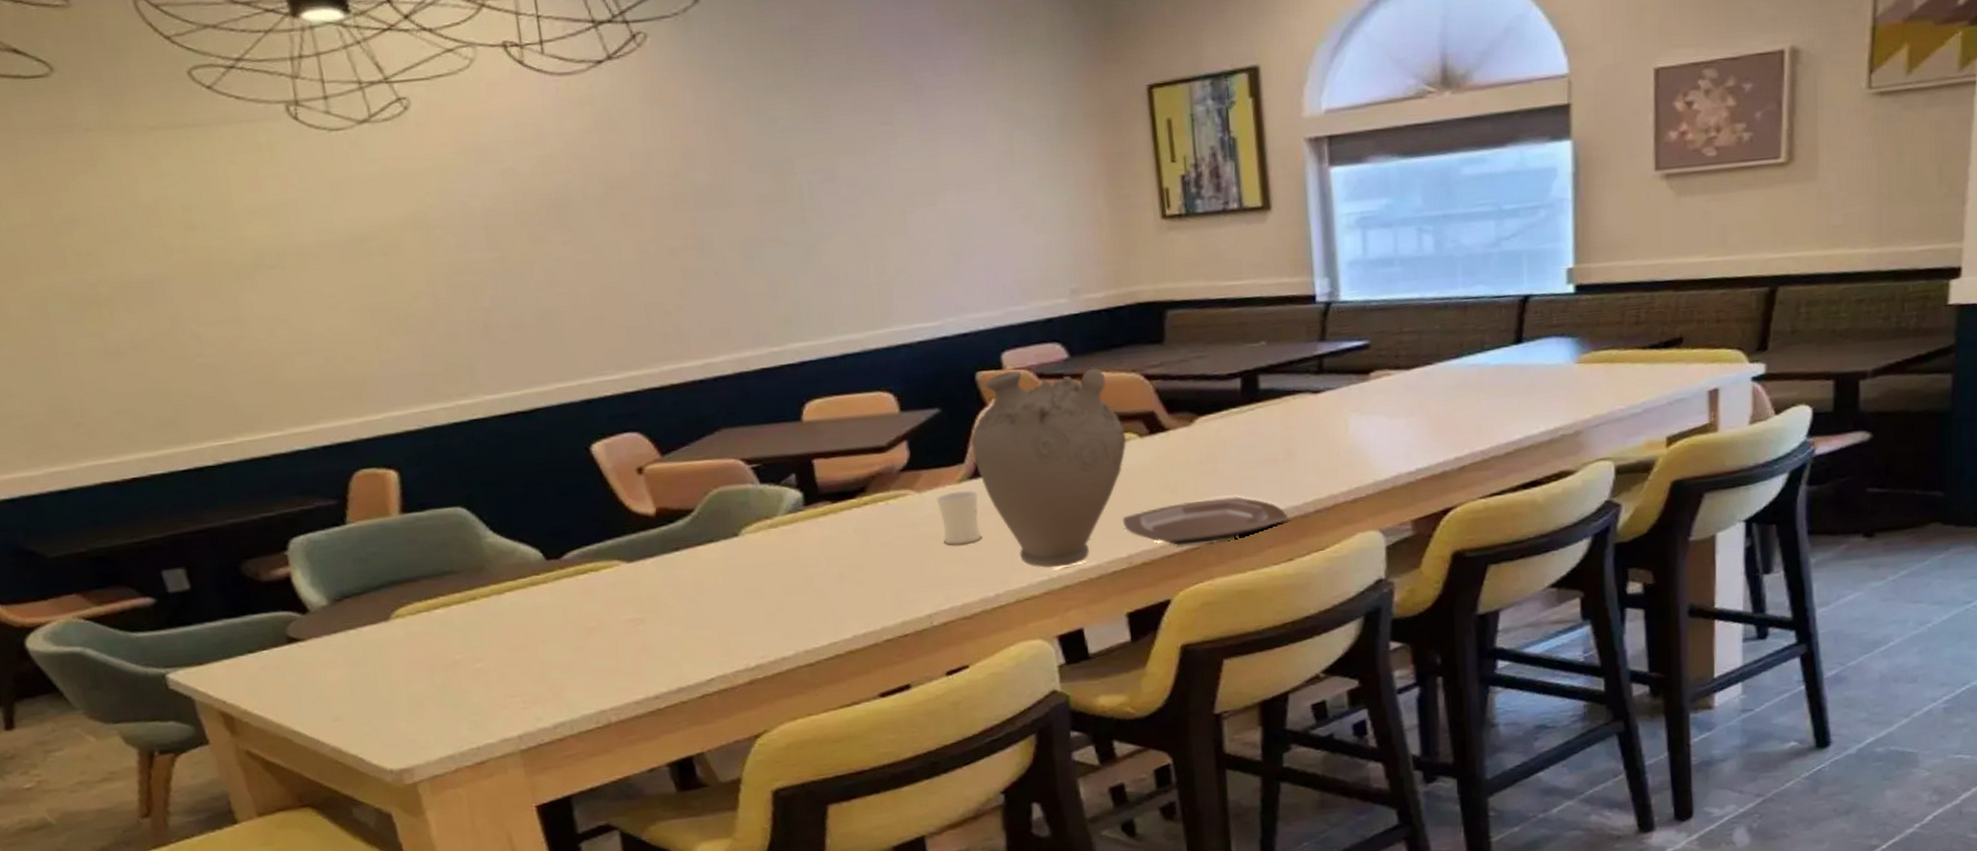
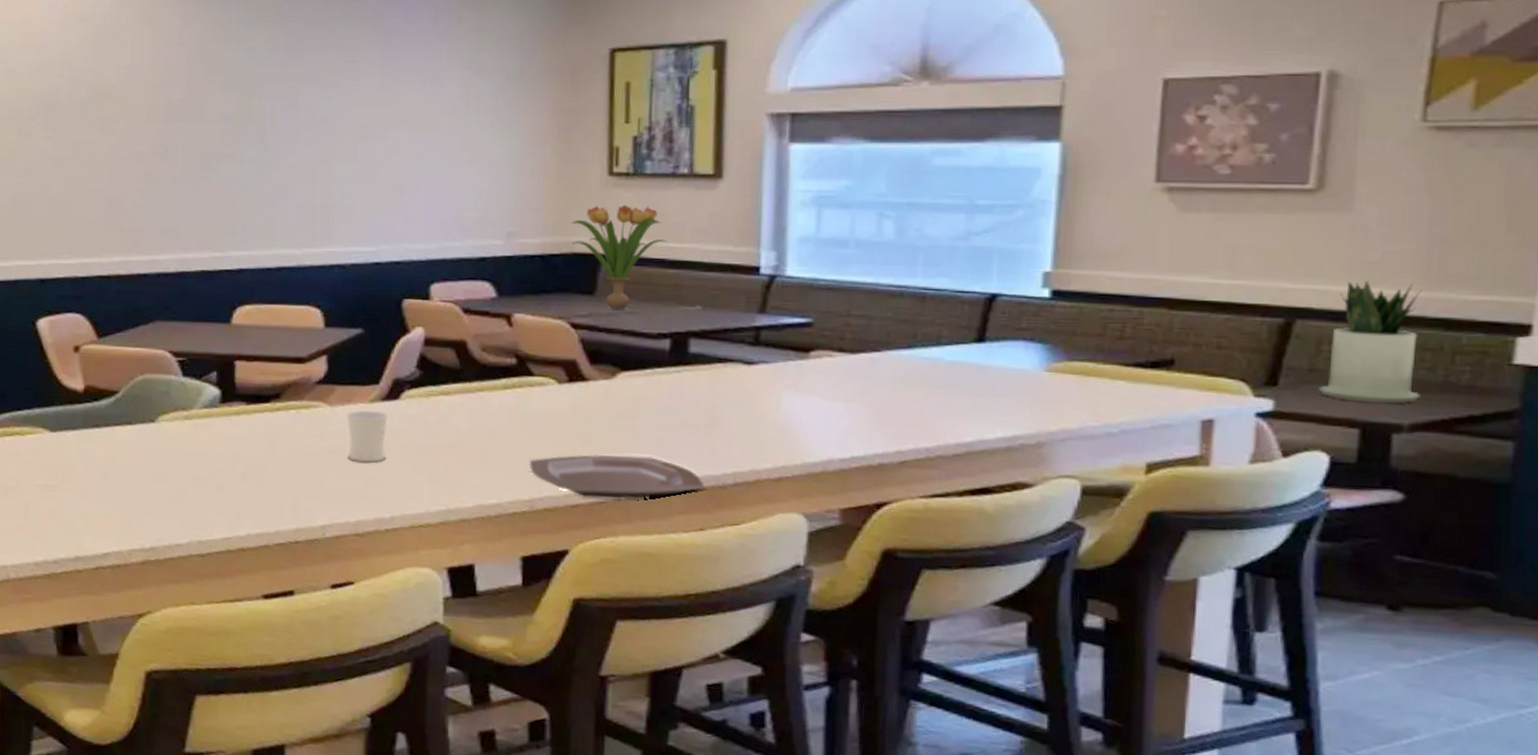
vase: present [971,367,1127,568] -> none [388,302,545,501]
flower arrangement: none [1132,246,1227,355] -> present [571,204,668,309]
planter: none [1800,242,1879,356] -> present [1319,280,1422,404]

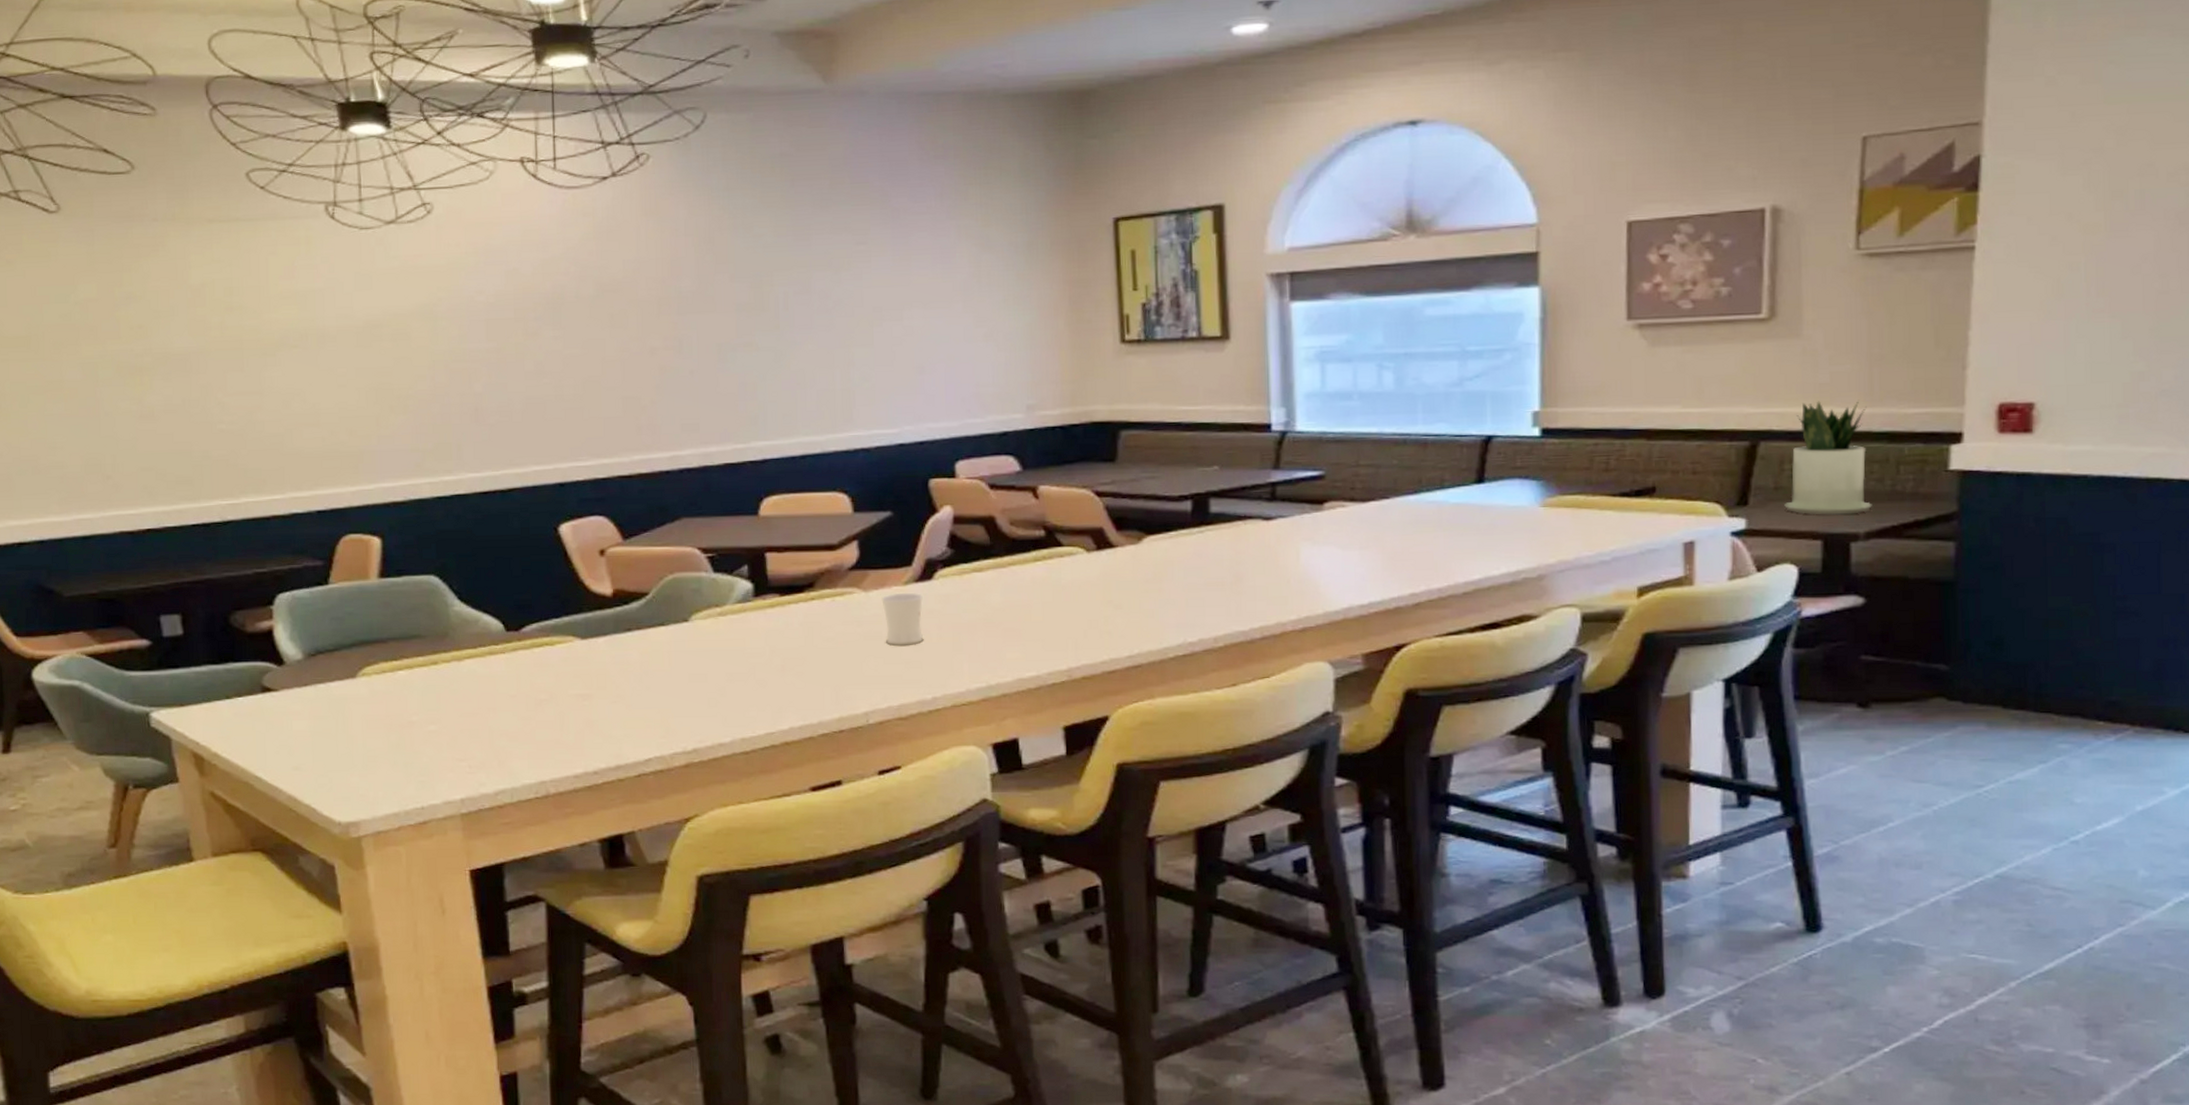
plate: present [529,454,705,499] -> none [1064,617,1234,662]
flower arrangement: present [571,204,668,309] -> none [1088,371,1182,474]

